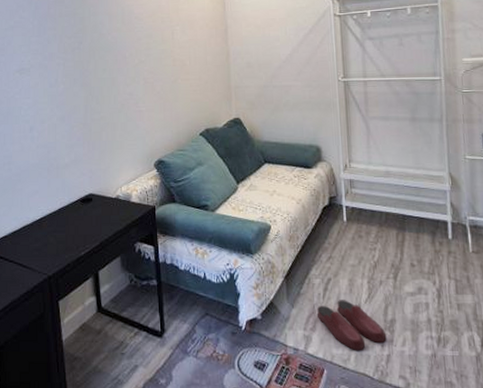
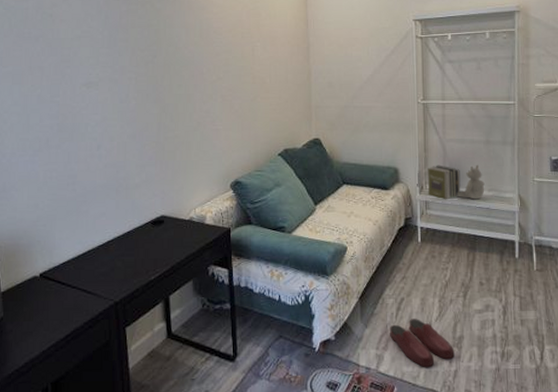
books: none [351,143,387,179] -> present [428,165,461,200]
stuffed animal: none [382,142,412,178] -> present [456,164,485,200]

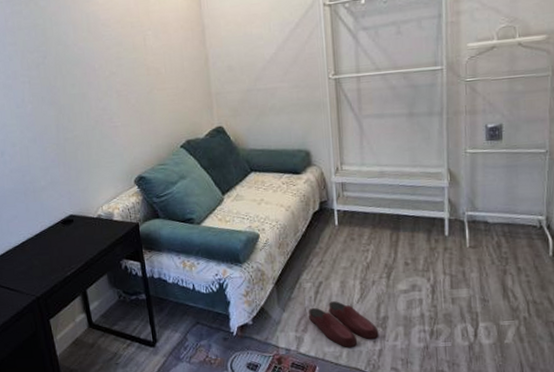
books: present [428,165,461,200] -> none [343,143,381,180]
stuffed animal: present [456,164,485,200] -> none [376,139,408,178]

